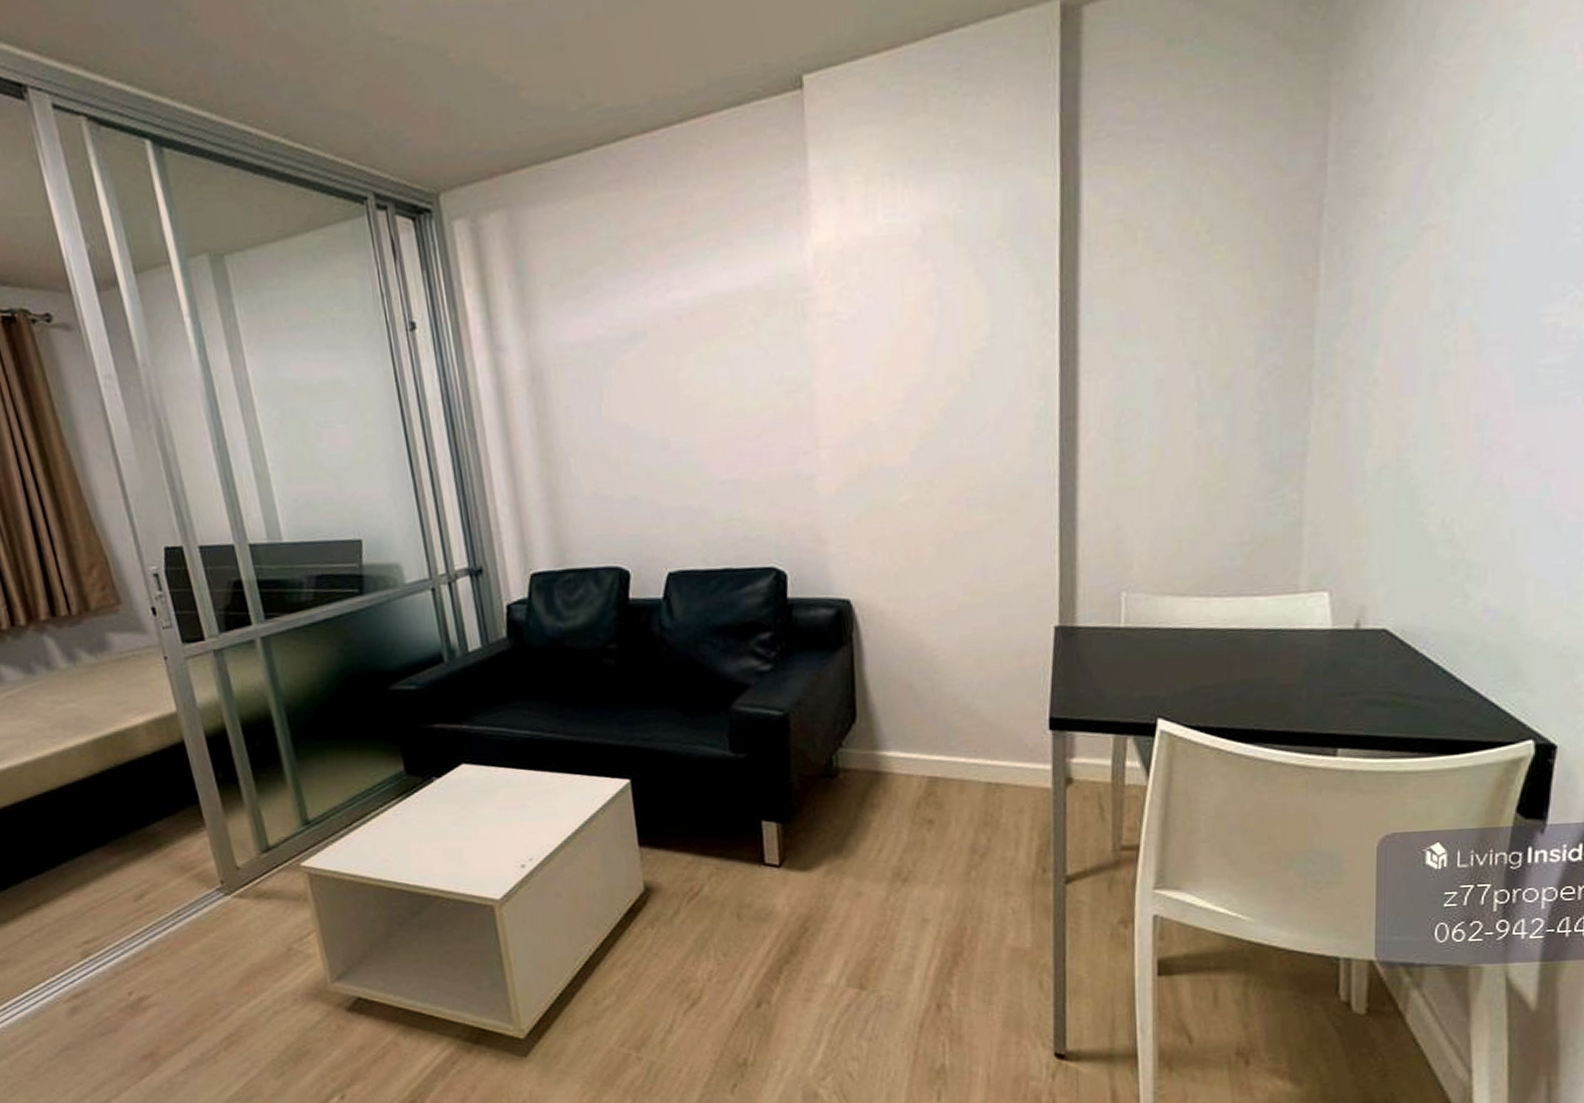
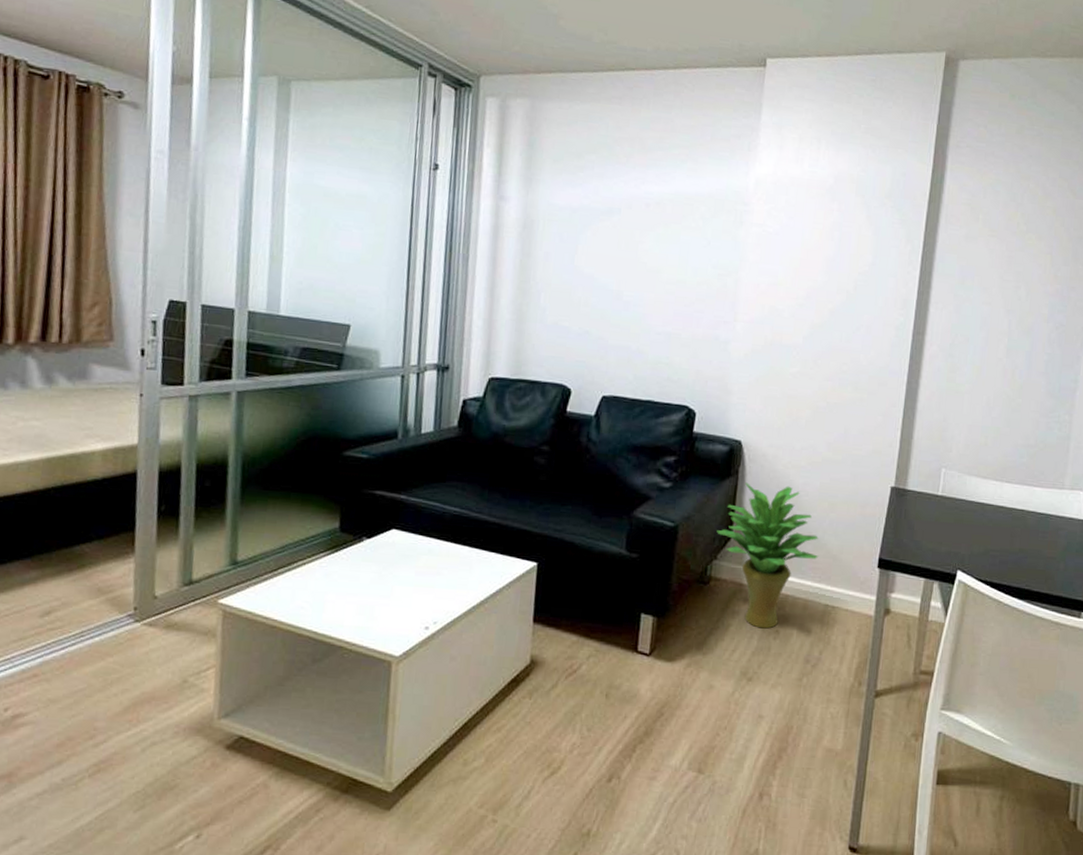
potted plant: none [837,646,969,821] -> present [717,482,818,629]

